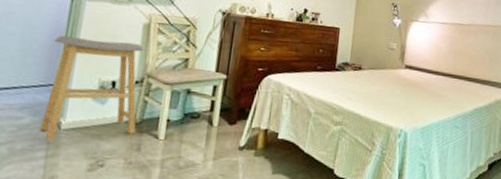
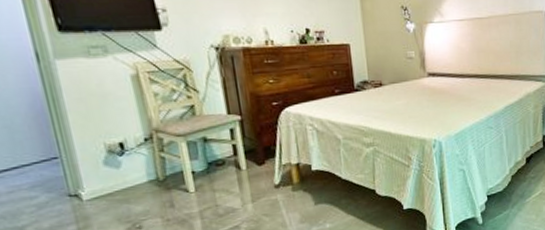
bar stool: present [39,35,144,140] -> none [37,98,163,213]

